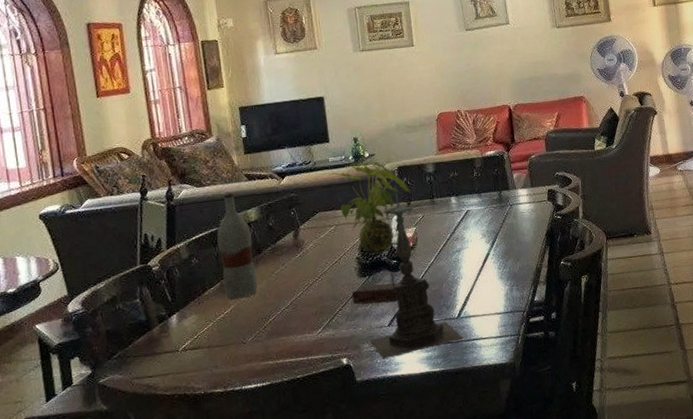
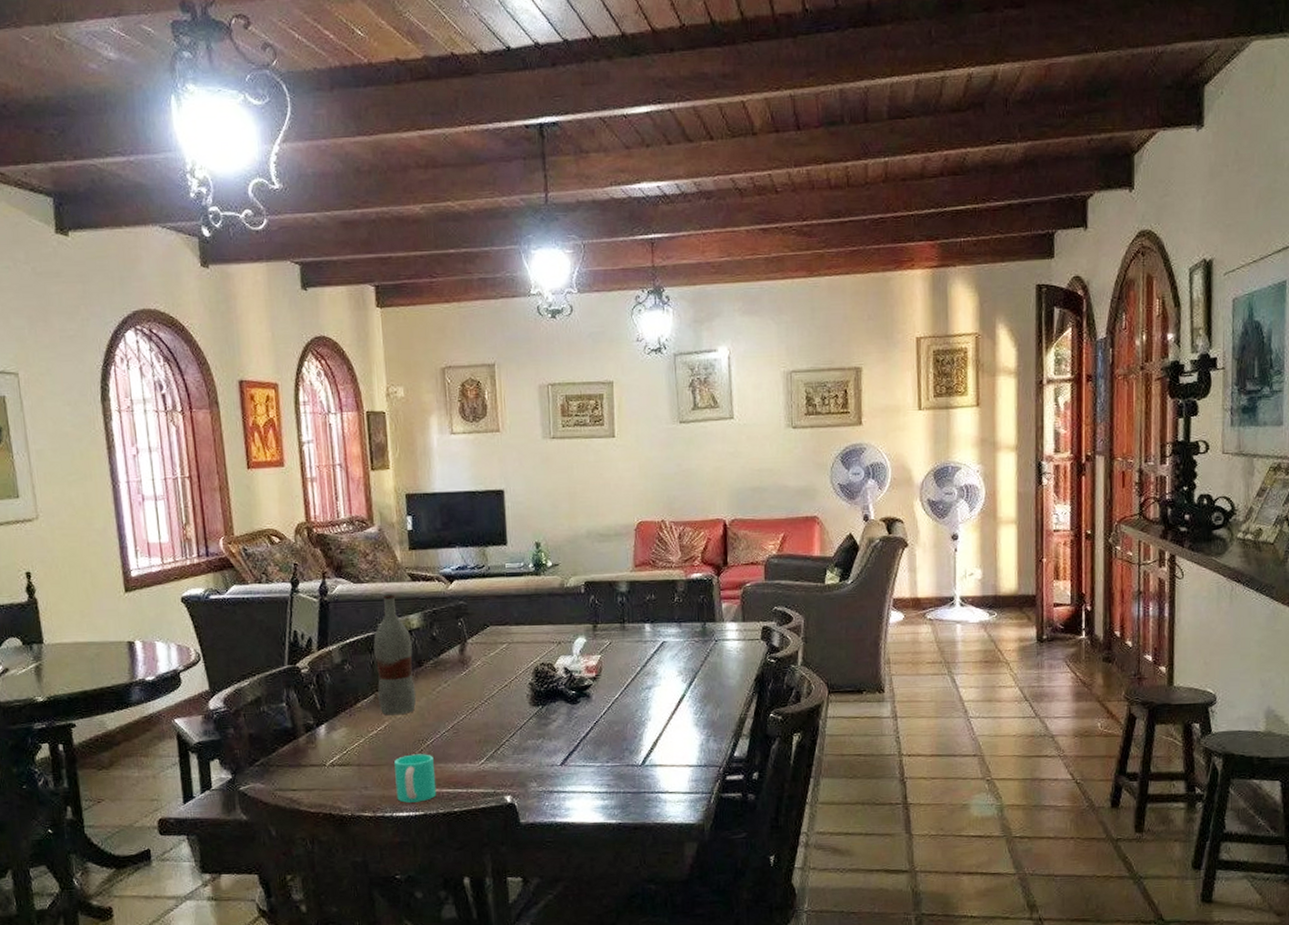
cup: none [241,330,281,376] -> present [394,754,437,803]
plant: present [330,160,411,305] -> none [505,571,598,739]
candle holder: present [370,186,464,360] -> none [539,604,647,803]

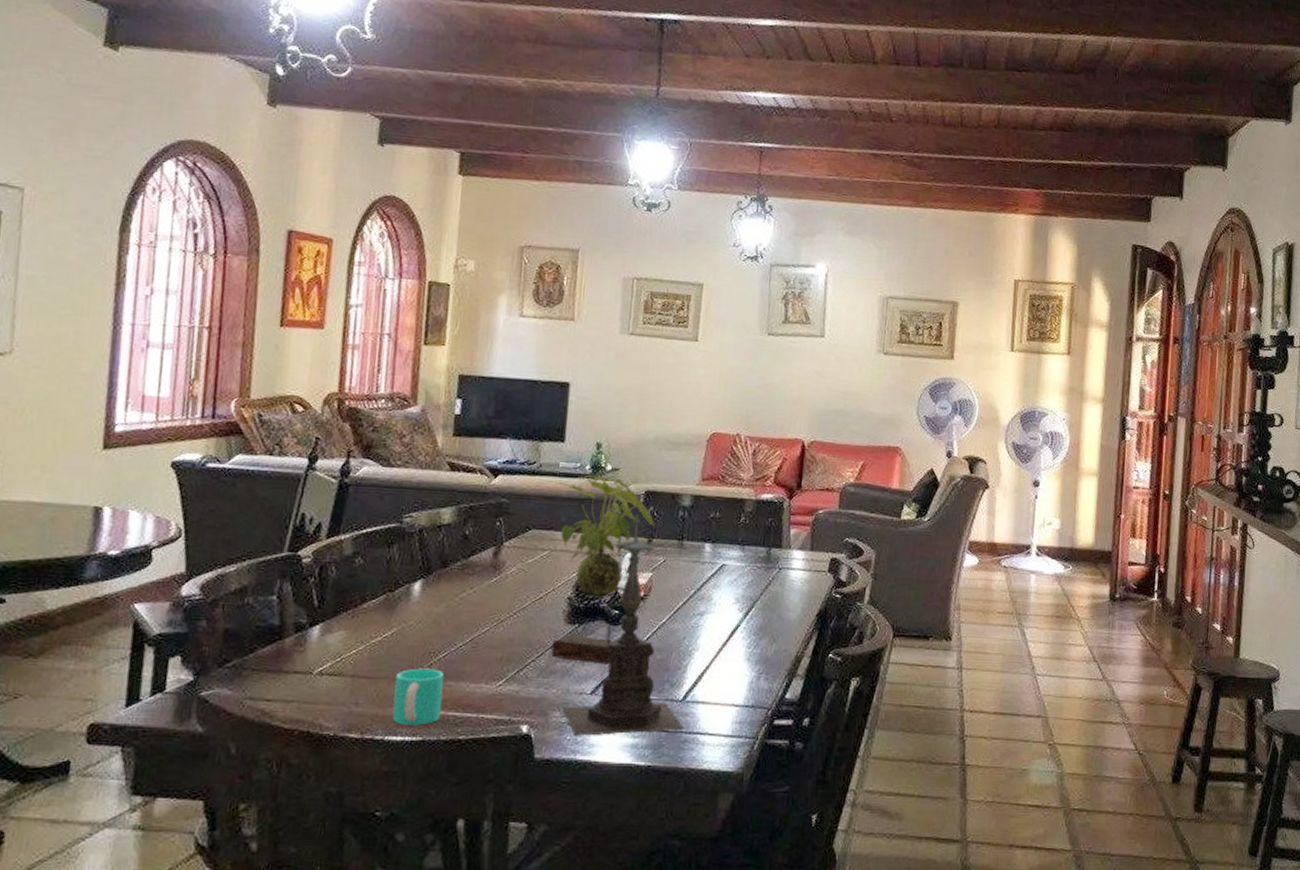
bottle: present [373,593,417,716] -> none [389,481,440,621]
plant: none [505,571,598,739] -> present [551,475,655,665]
candle holder: none [539,604,647,803] -> present [563,515,684,737]

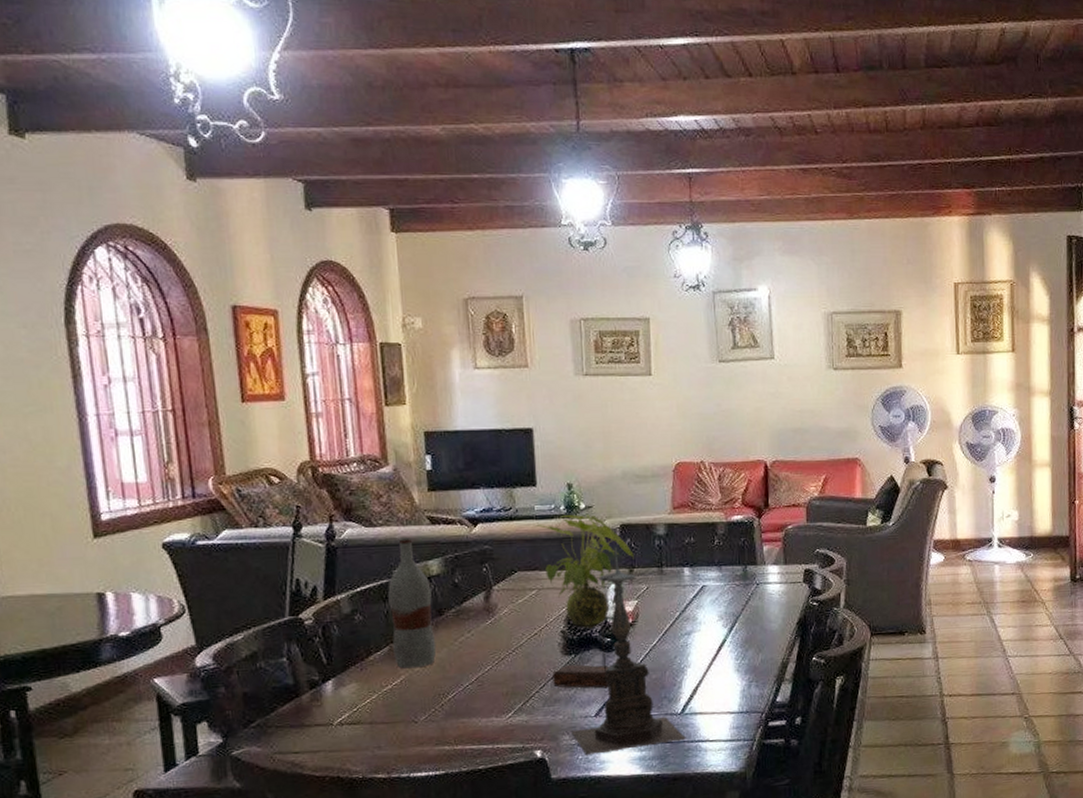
bottle: none [389,481,440,621] -> present [388,537,437,669]
cup: present [392,668,444,725] -> none [411,708,459,762]

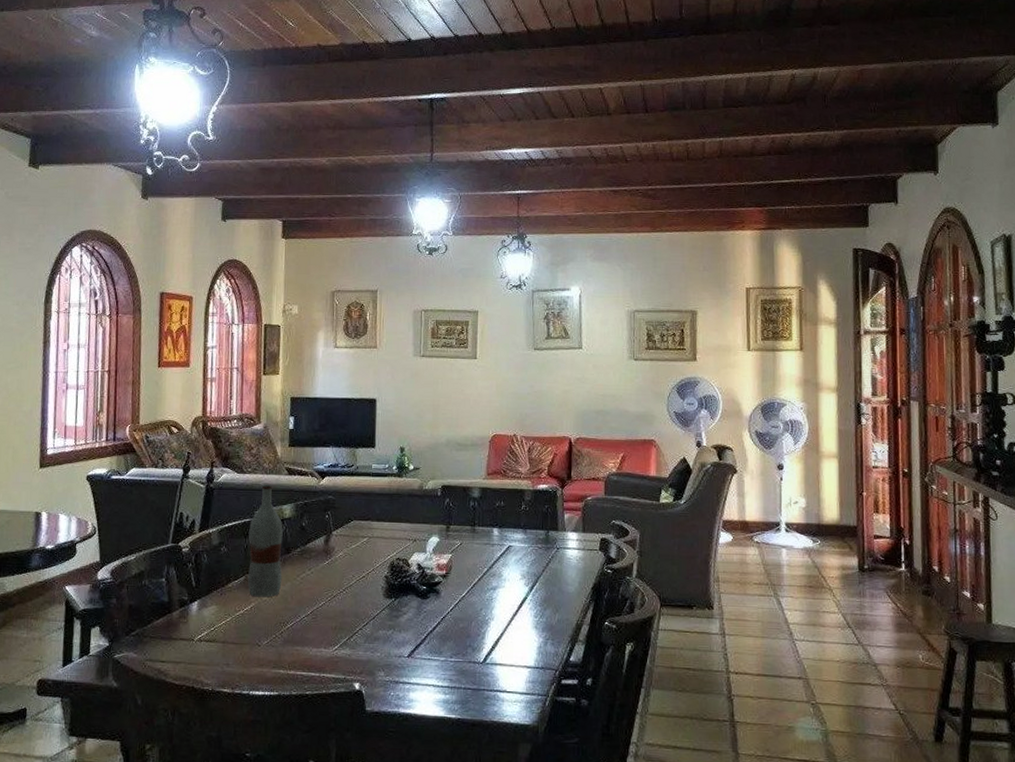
plant: present [534,513,634,689] -> none [370,474,451,632]
candle holder: present [571,548,686,756] -> none [386,506,486,693]

